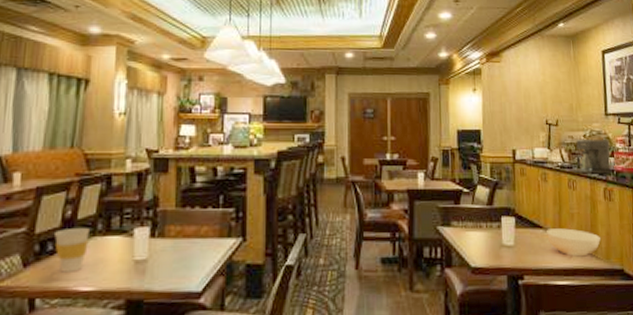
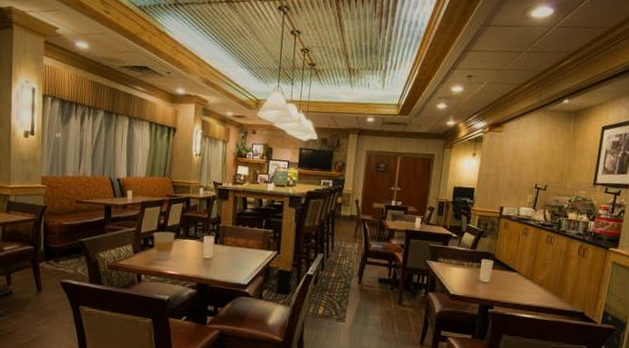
bowl: present [547,228,601,257] -> none [519,273,568,299]
coffee maker: present [573,140,611,175] -> none [553,203,593,236]

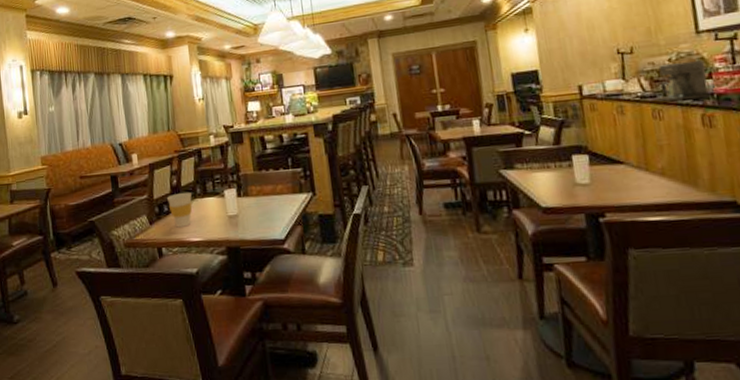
coffee maker: none [553,203,593,236] -> present [657,60,710,103]

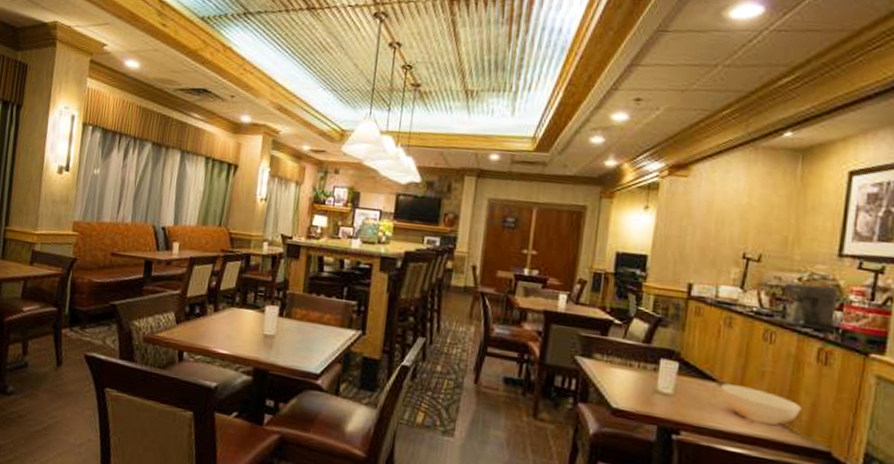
cup: present [167,192,193,228] -> none [201,296,229,336]
bowl: none [629,161,702,191] -> present [721,384,801,426]

